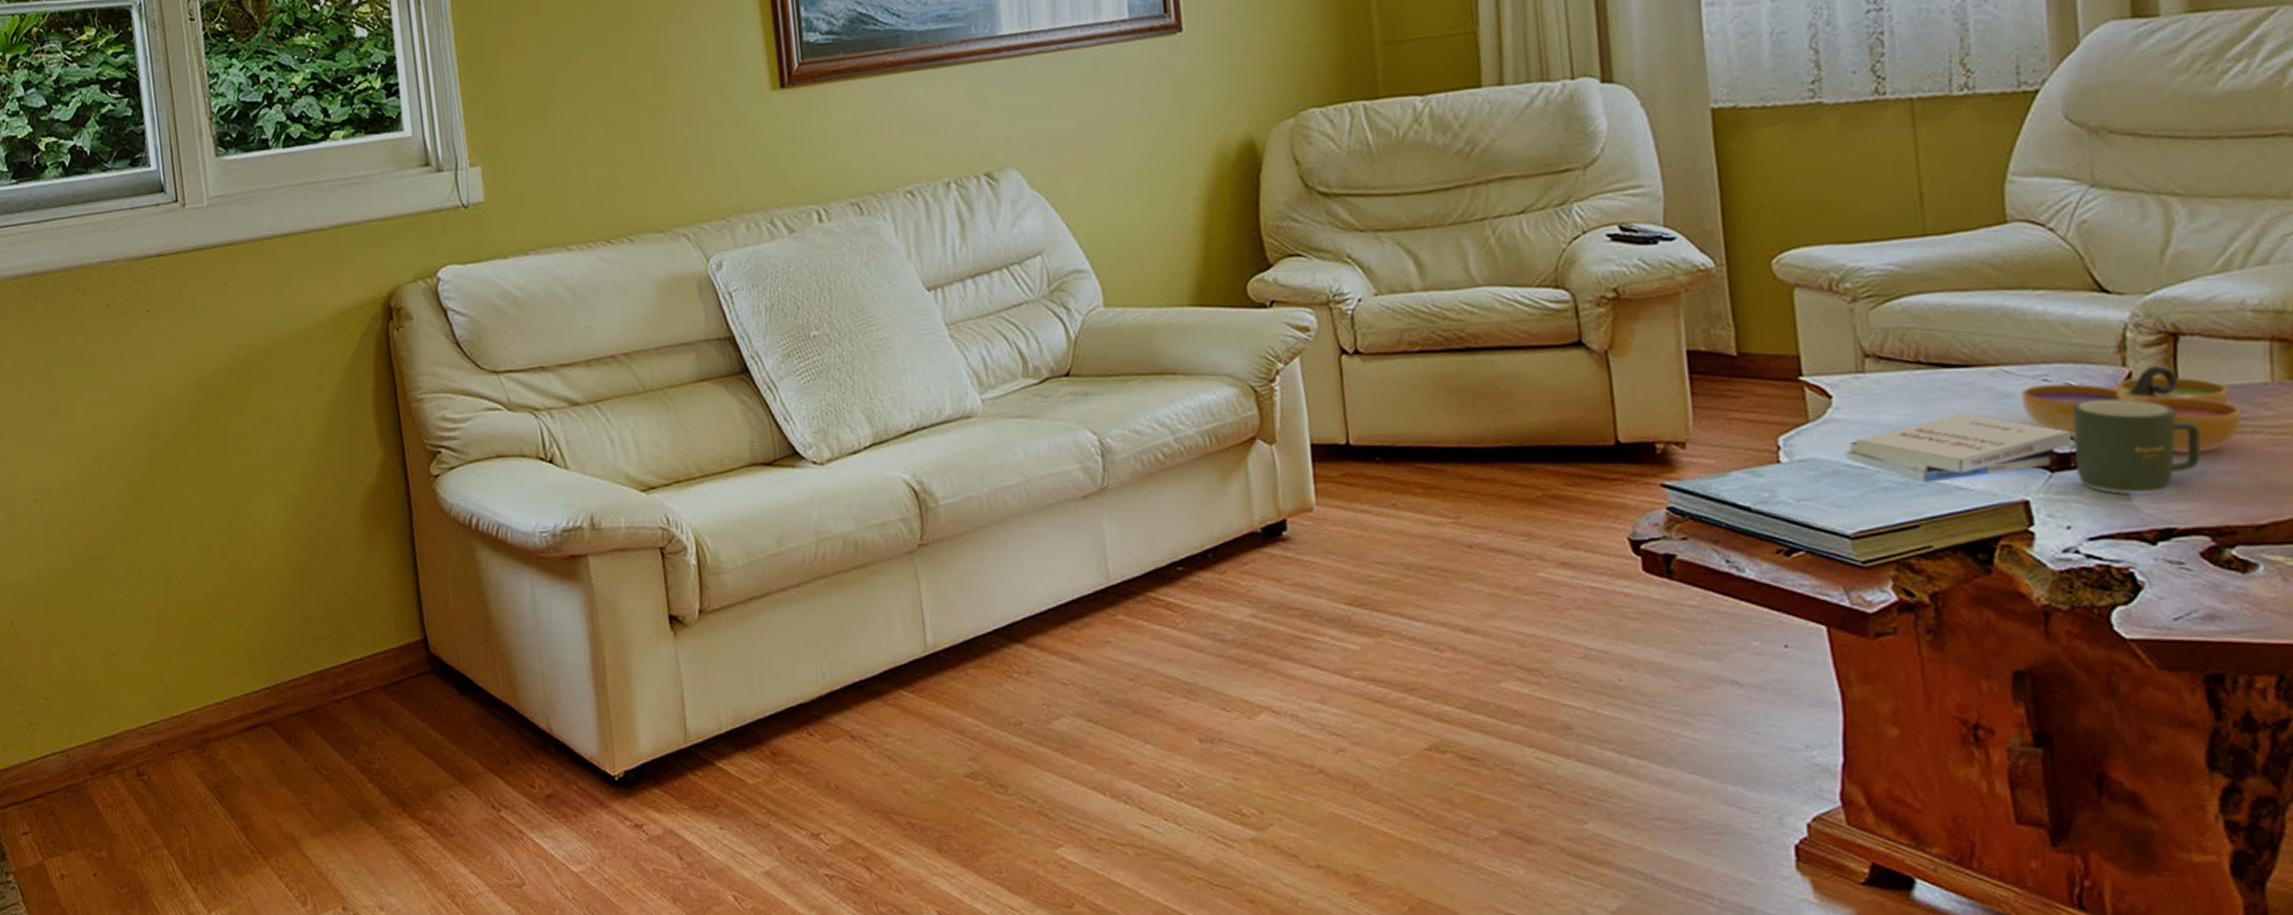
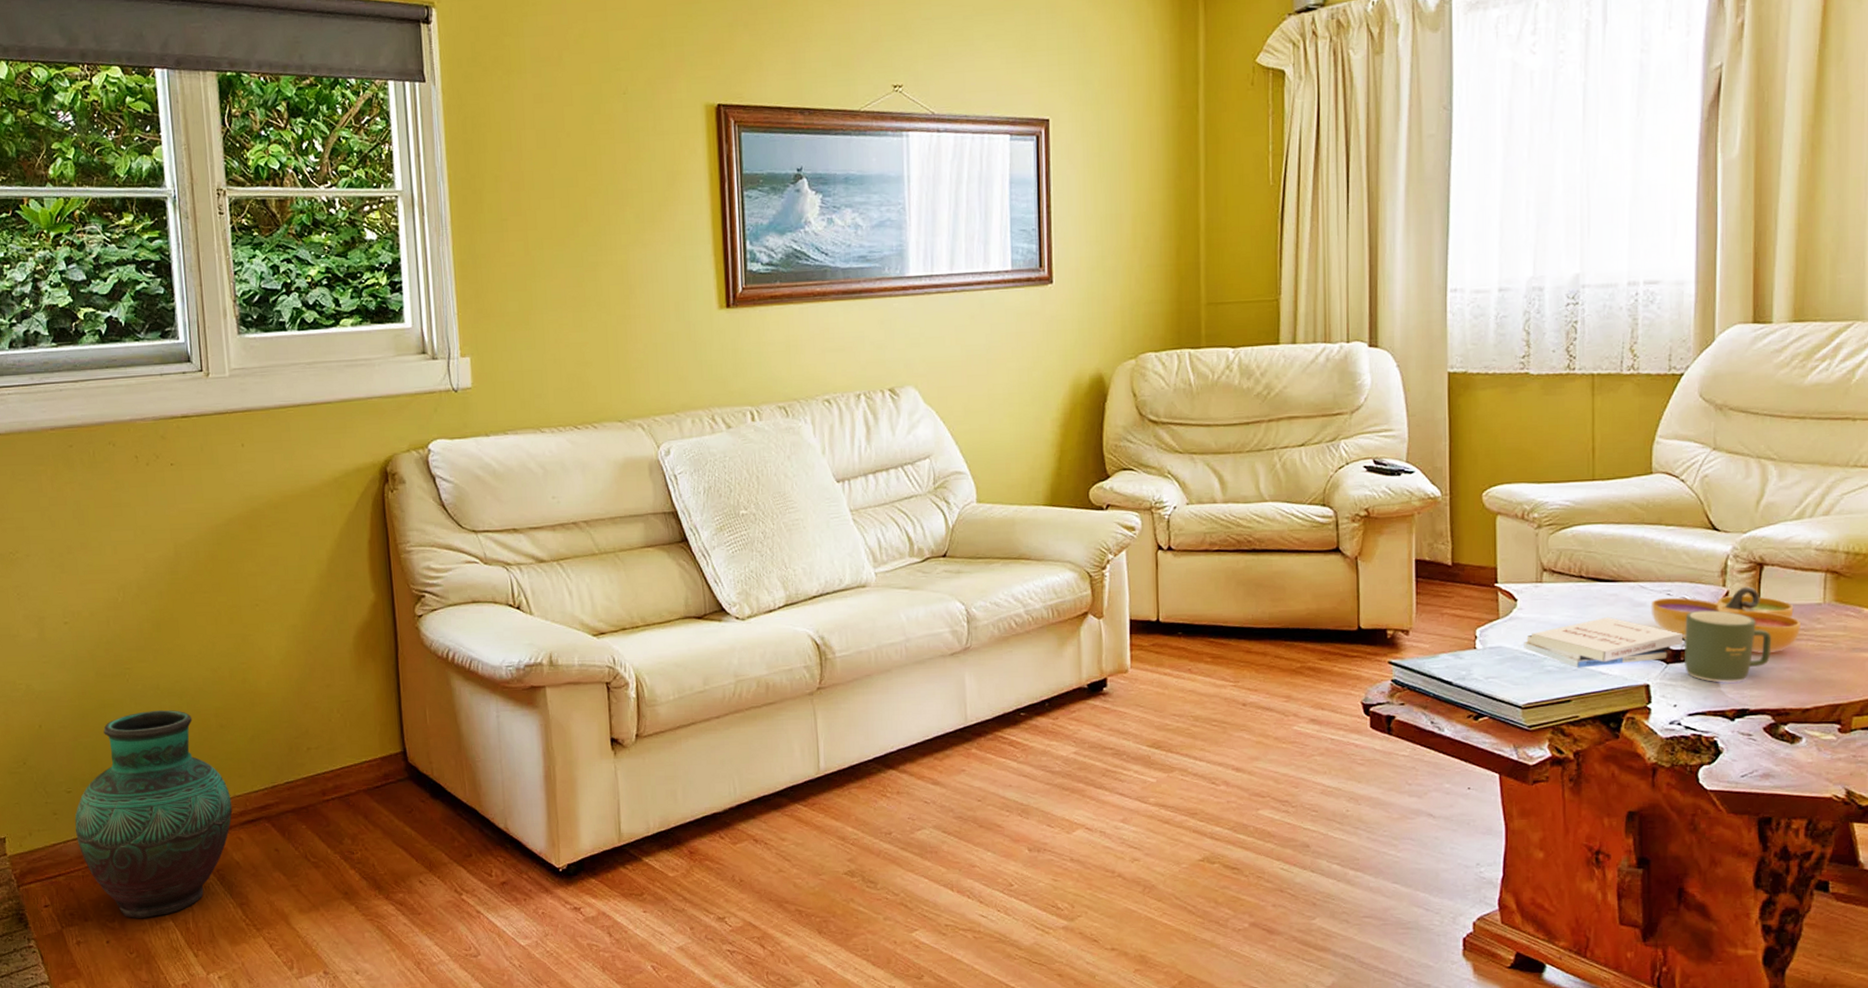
vase: none [53,598,230,846] -> present [75,709,233,918]

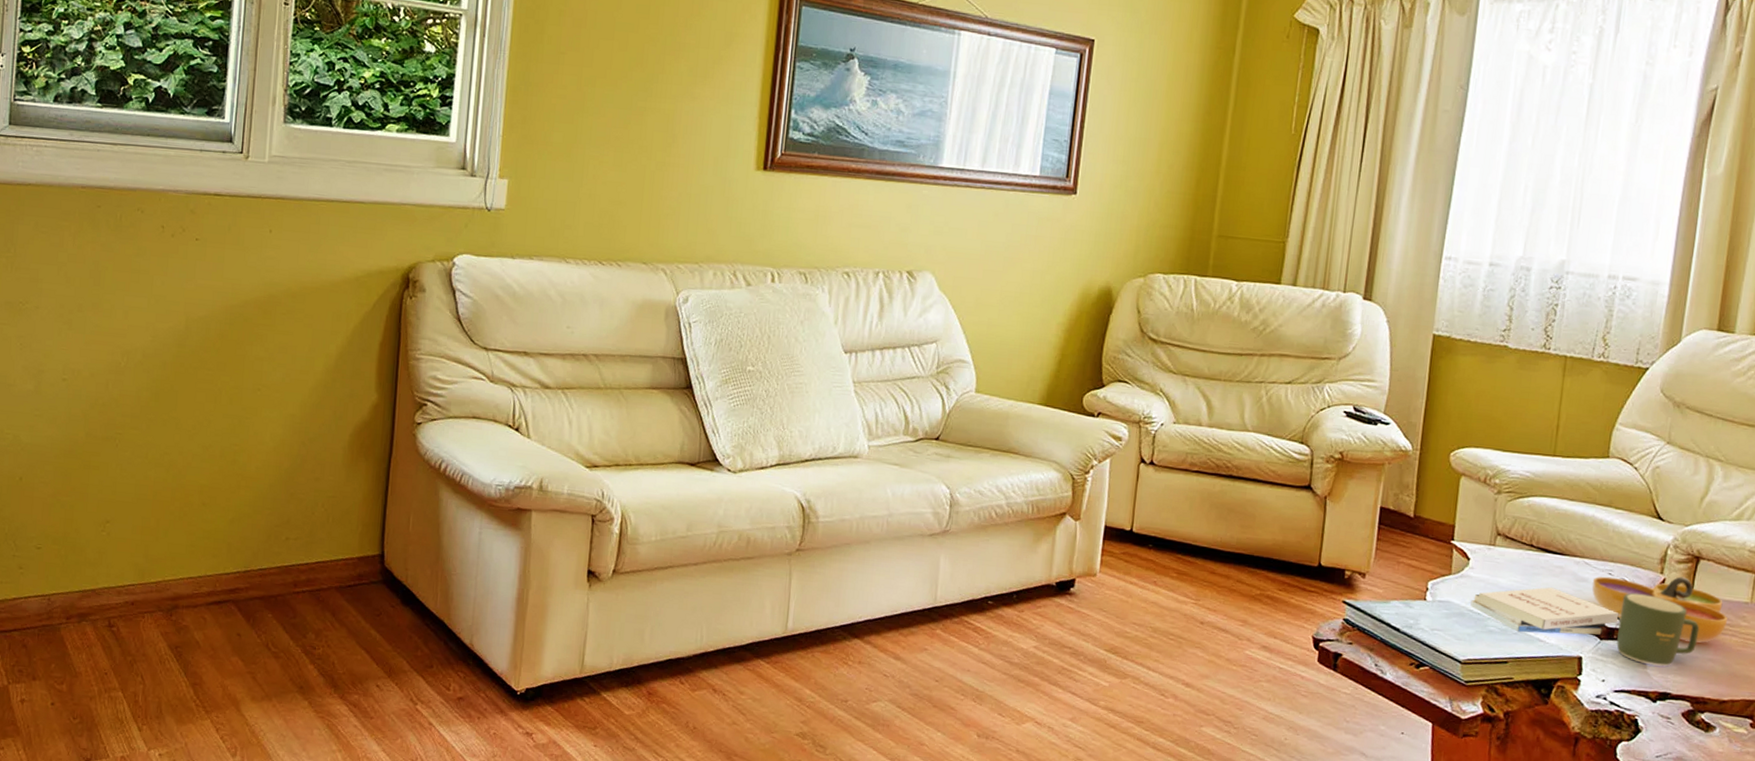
vase: present [75,709,233,918] -> none [38,478,202,685]

